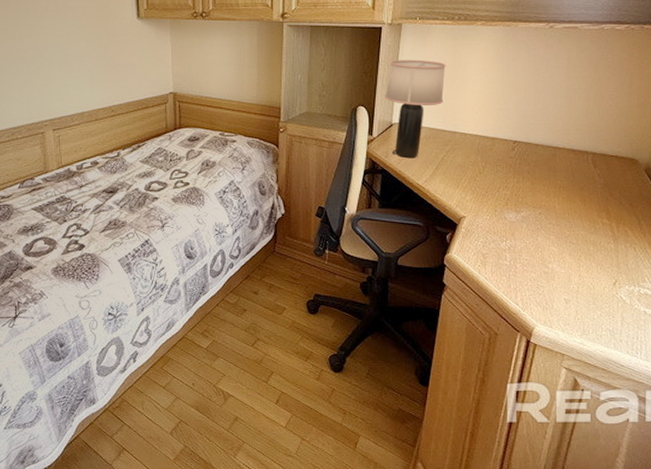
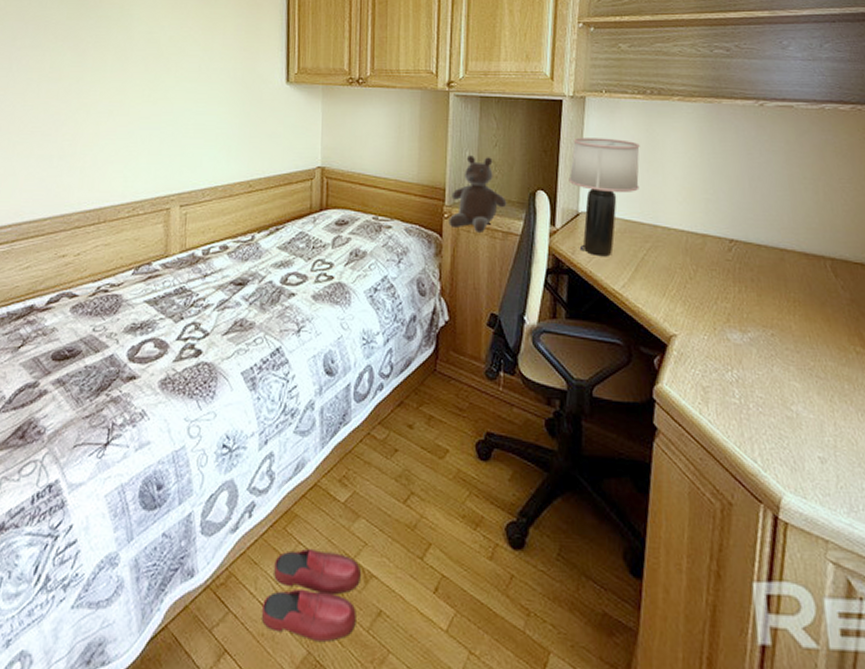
slippers: none [149,381,221,439] -> present [262,549,361,642]
teddy bear: none [284,78,333,144] -> present [449,155,507,234]

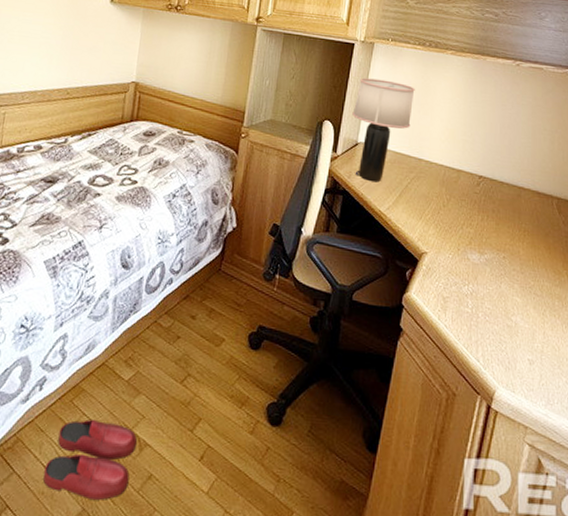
teddy bear: present [449,155,507,234] -> none [245,84,298,154]

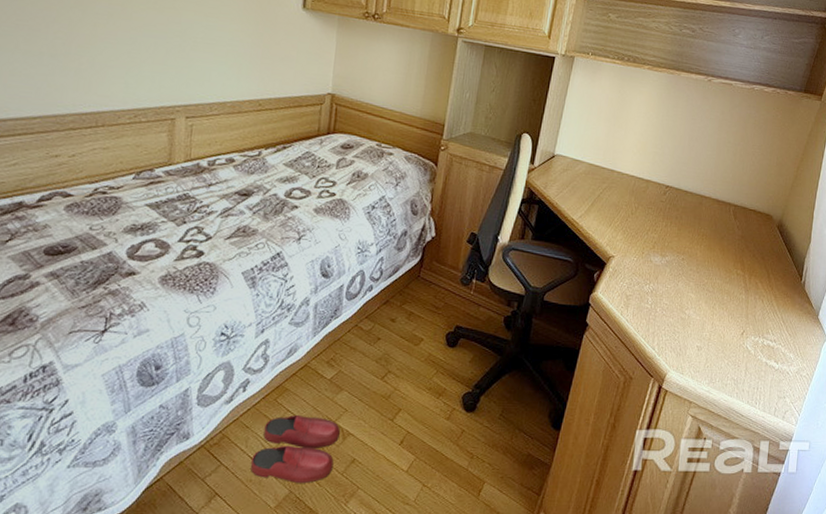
table lamp: present [352,77,415,183] -> none [550,91,612,193]

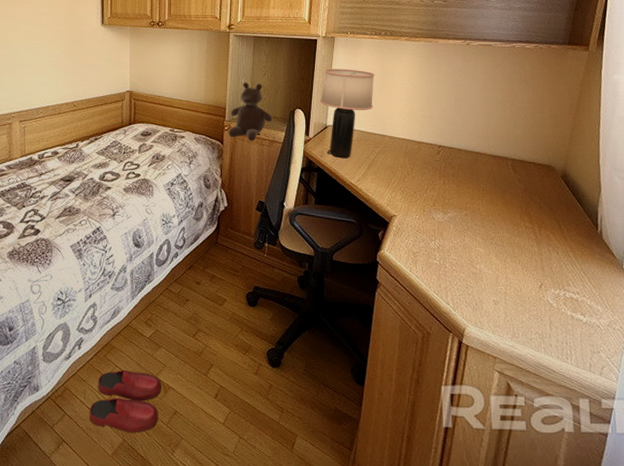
teddy bear: none [444,97,497,166] -> present [228,82,273,142]
table lamp: none [550,91,612,193] -> present [320,69,375,159]

